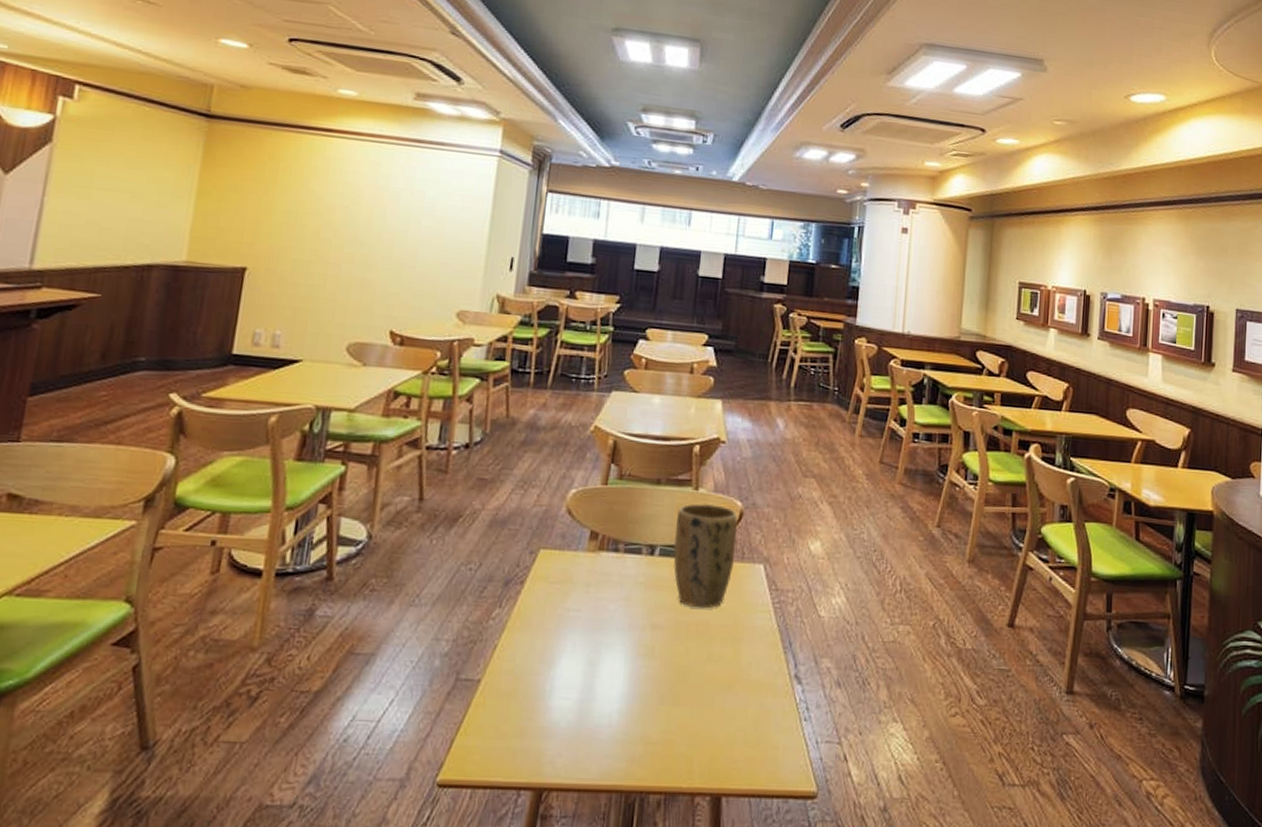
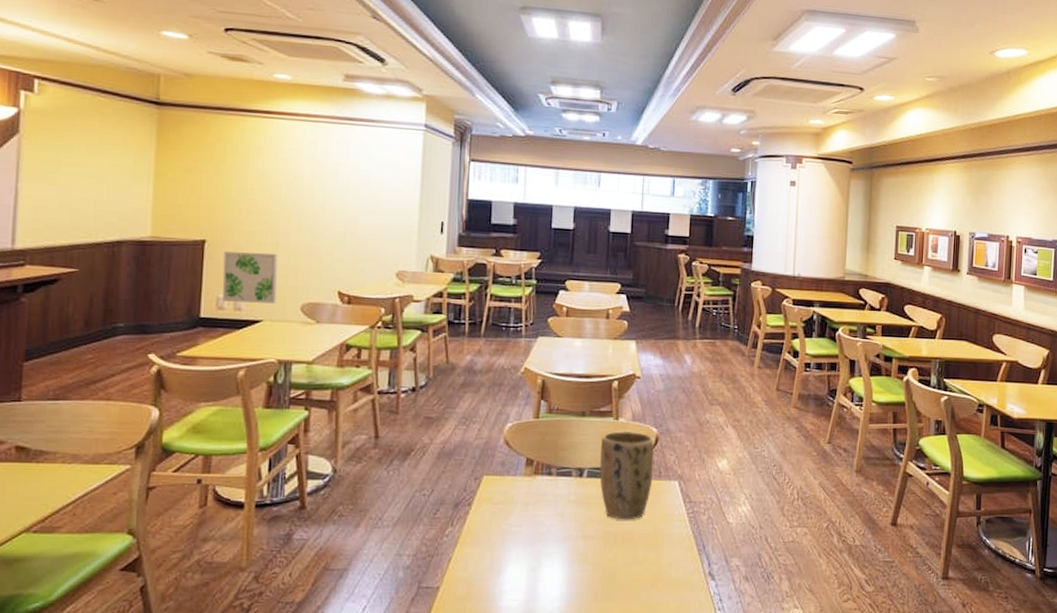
wall art: none [259,281,326,342] -> present [222,252,278,304]

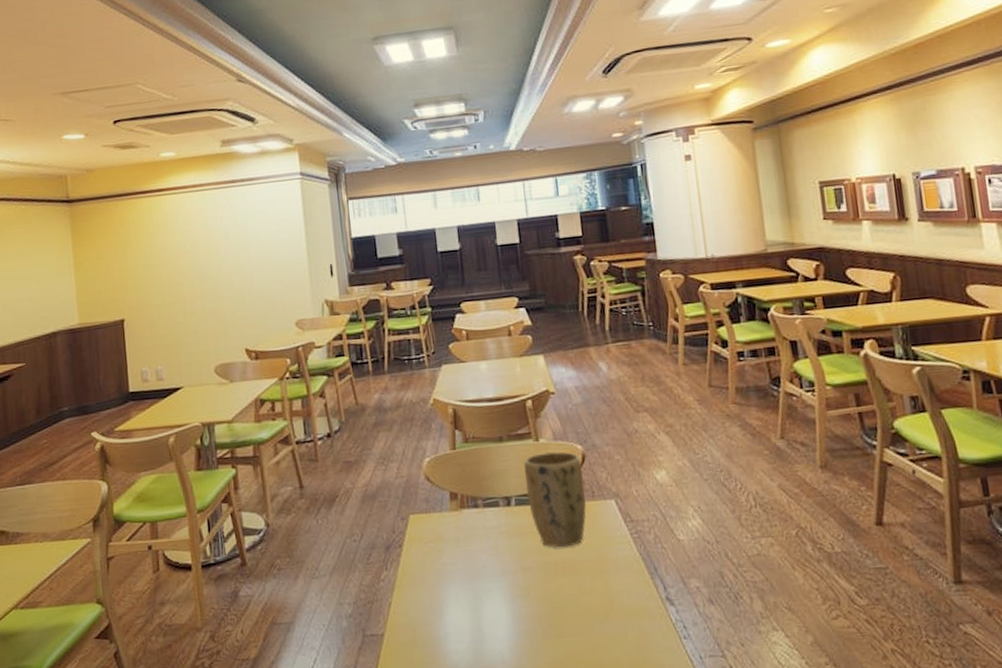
wall art: present [222,252,278,304] -> none [141,321,193,374]

